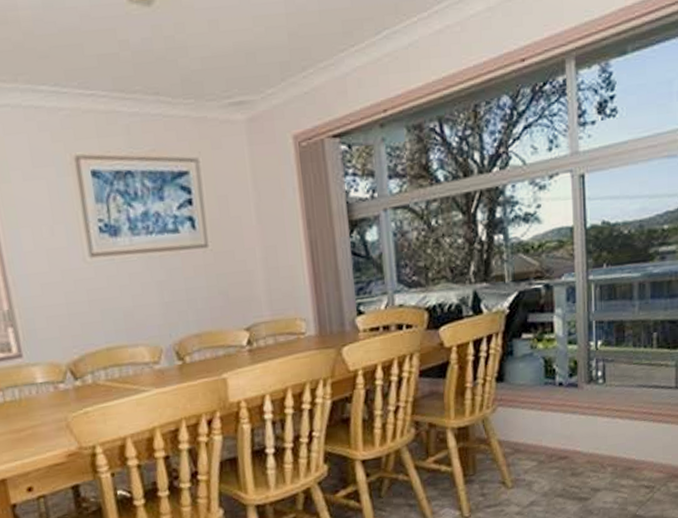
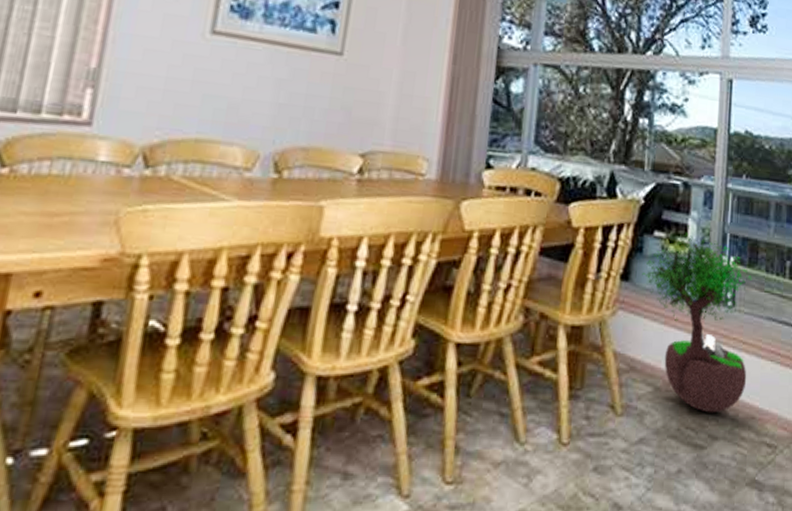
potted tree: none [515,322,622,472] -> present [642,225,752,413]

